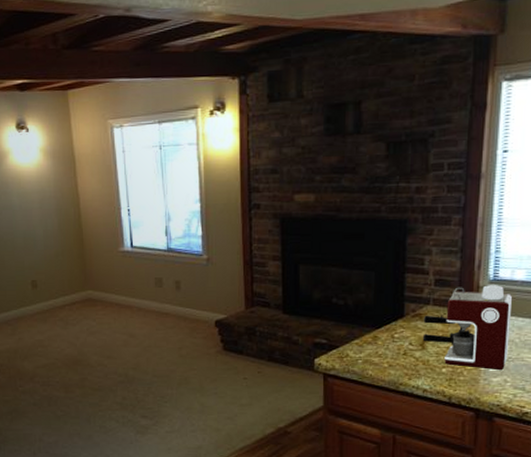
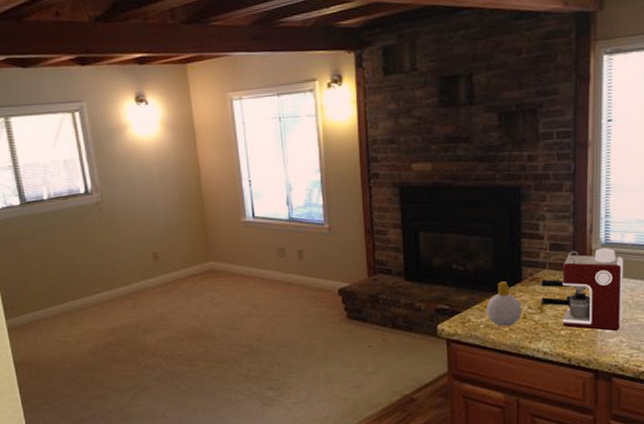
soap bottle: none [366,317,402,363] -> present [487,281,521,327]

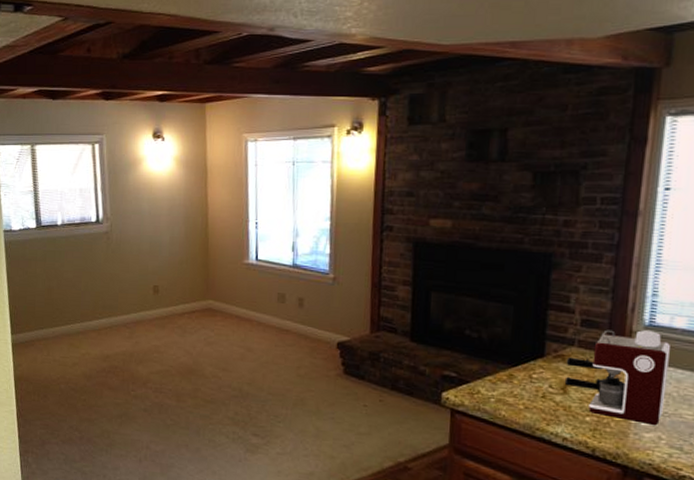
soap bottle: present [487,281,521,327] -> none [500,354,541,405]

